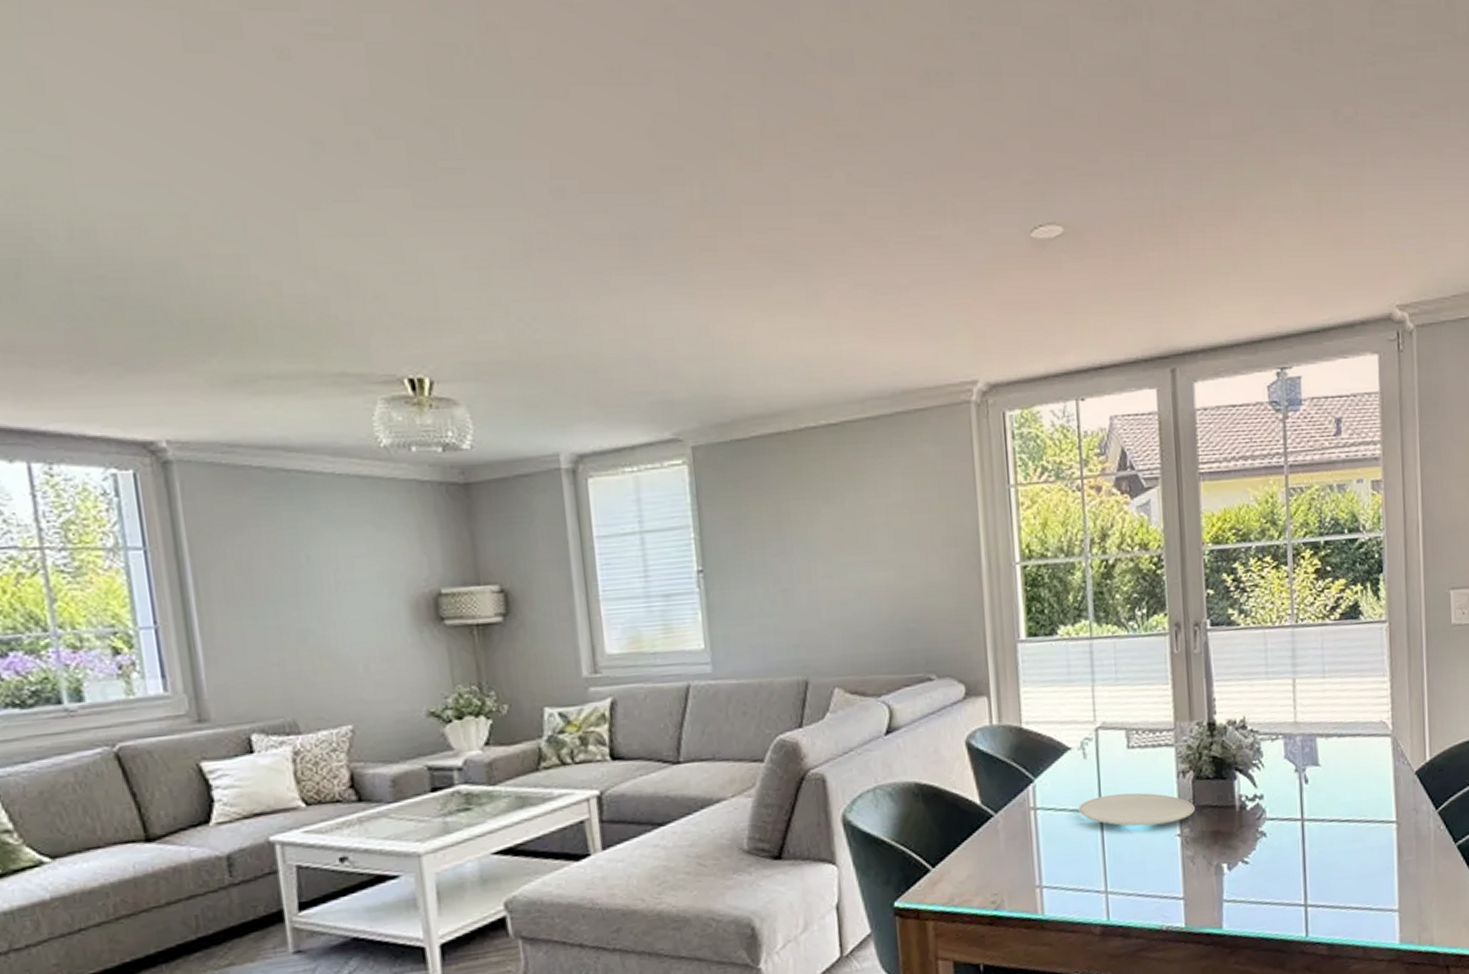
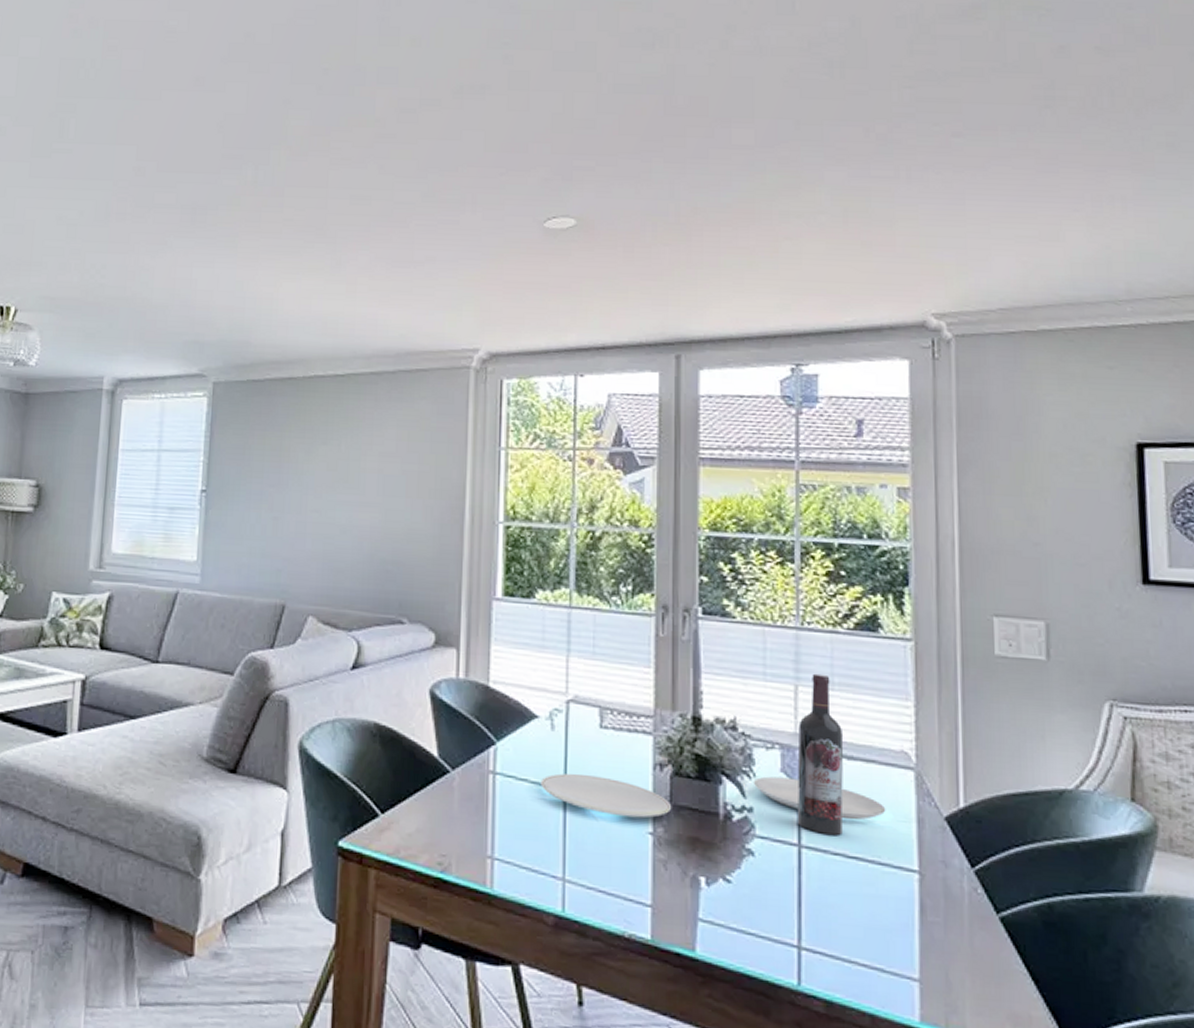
plate: none [1263,762,1370,790] -> present [754,776,886,821]
wine bottle: none [1297,664,1336,806] -> present [797,673,844,835]

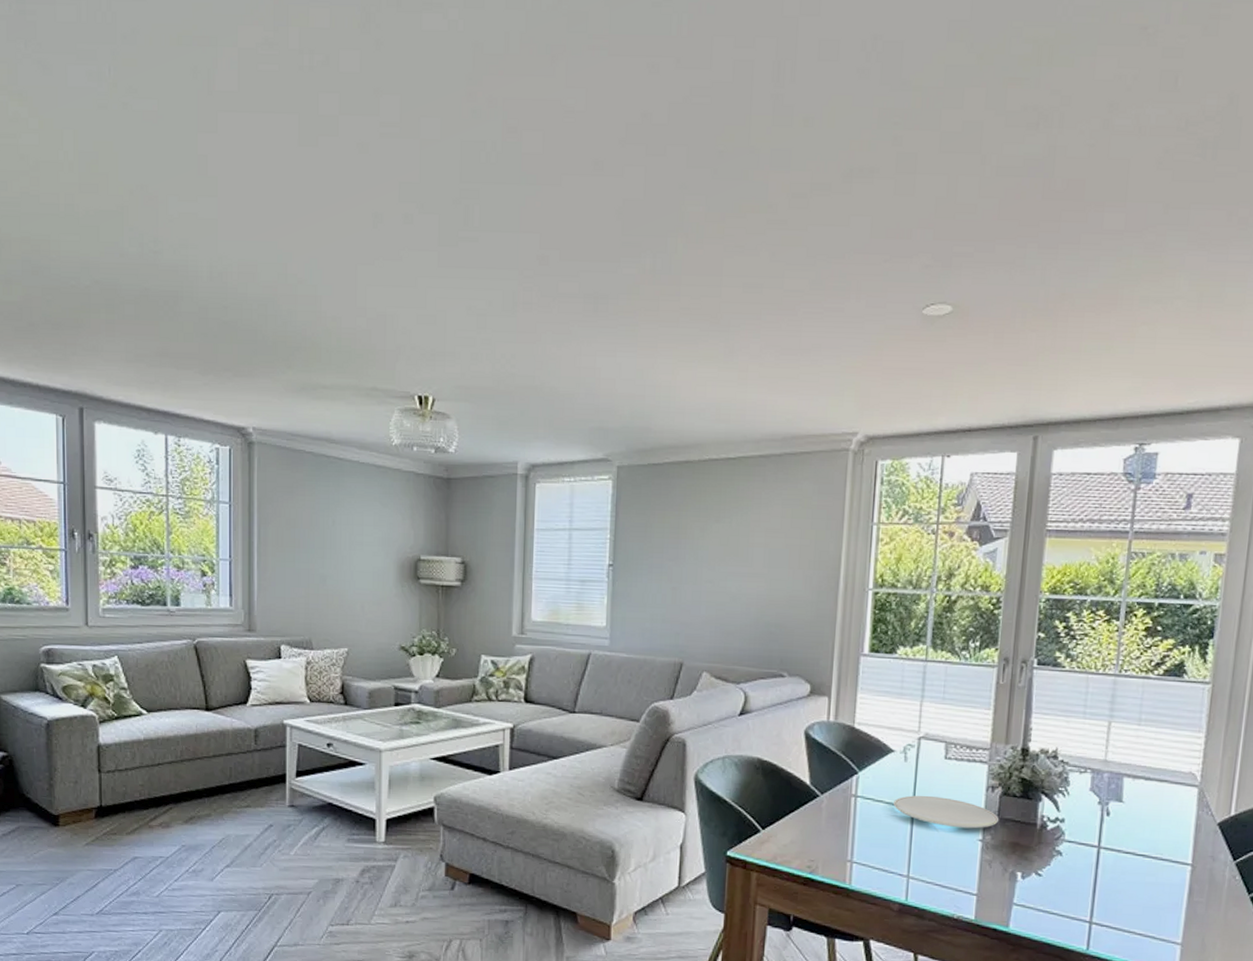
plate: present [754,776,886,821] -> none [1067,794,1172,827]
wine bottle: present [797,673,844,835] -> none [1099,712,1145,838]

